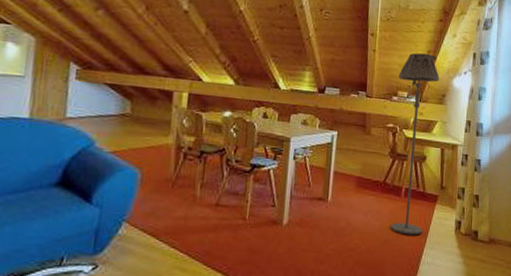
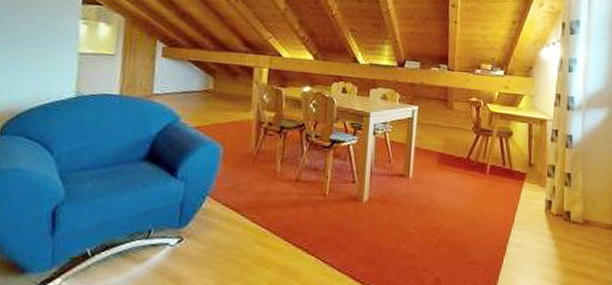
floor lamp: present [391,52,440,235] -> none [476,23,526,215]

